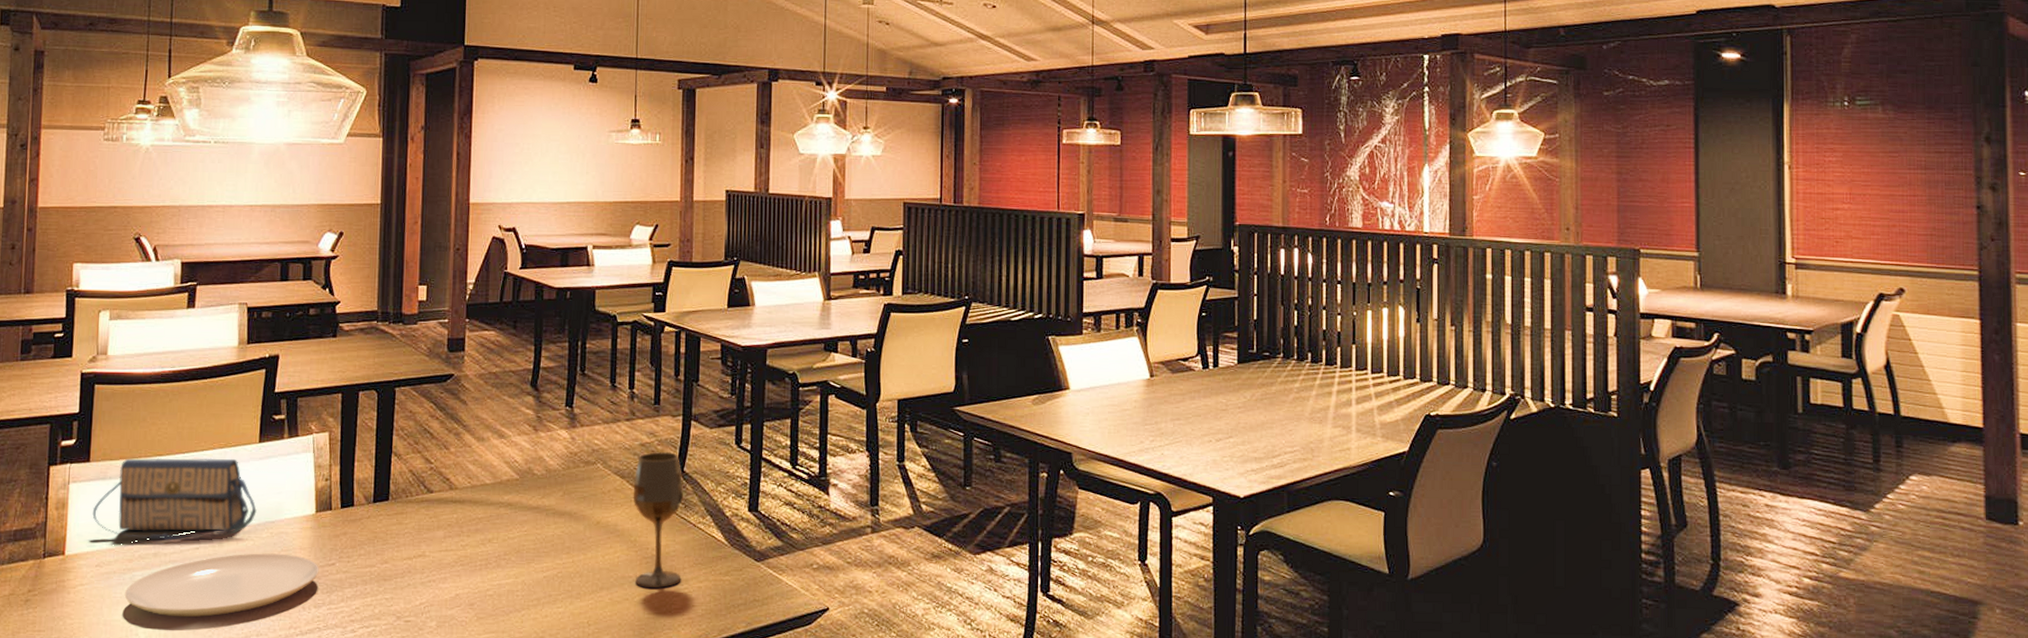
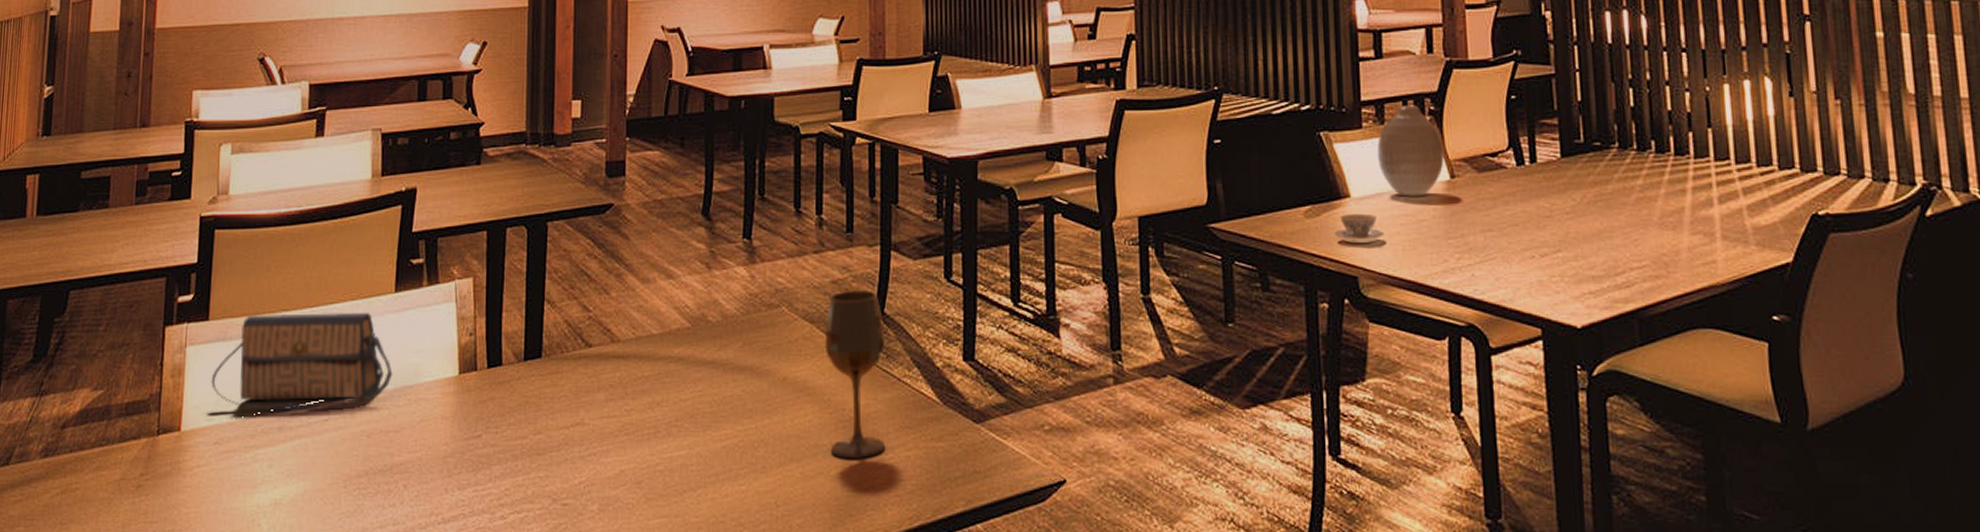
plate: present [124,553,319,618] -> none [245,424,464,504]
teacup: none [1055,402,1095,426] -> present [1335,213,1384,243]
vase: none [1094,317,1146,391] -> present [1377,105,1444,197]

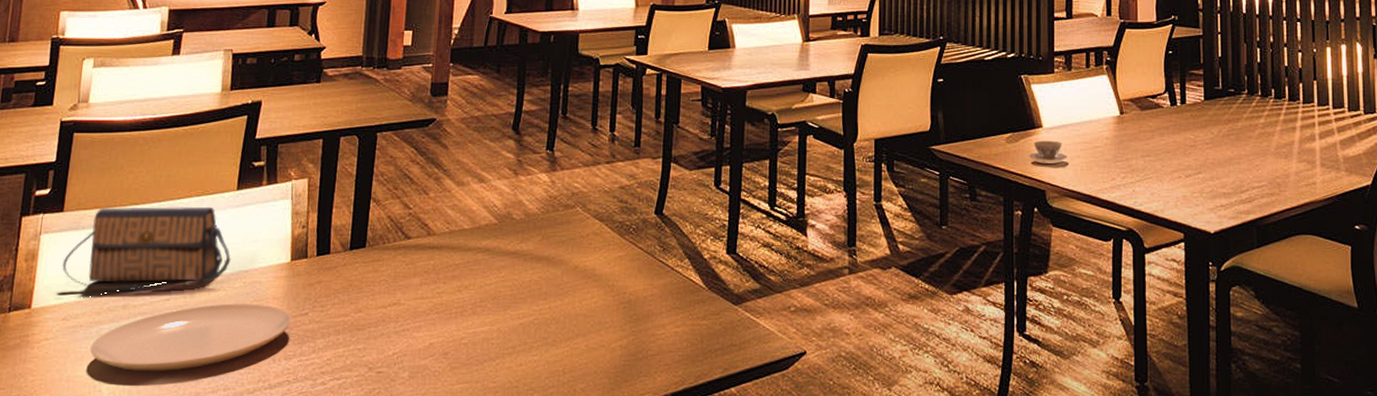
plate: none [245,424,464,504] -> present [89,303,292,372]
wine glass: present [824,289,886,458] -> none [611,194,662,333]
vase: present [1377,105,1444,197] -> none [1065,56,1116,128]

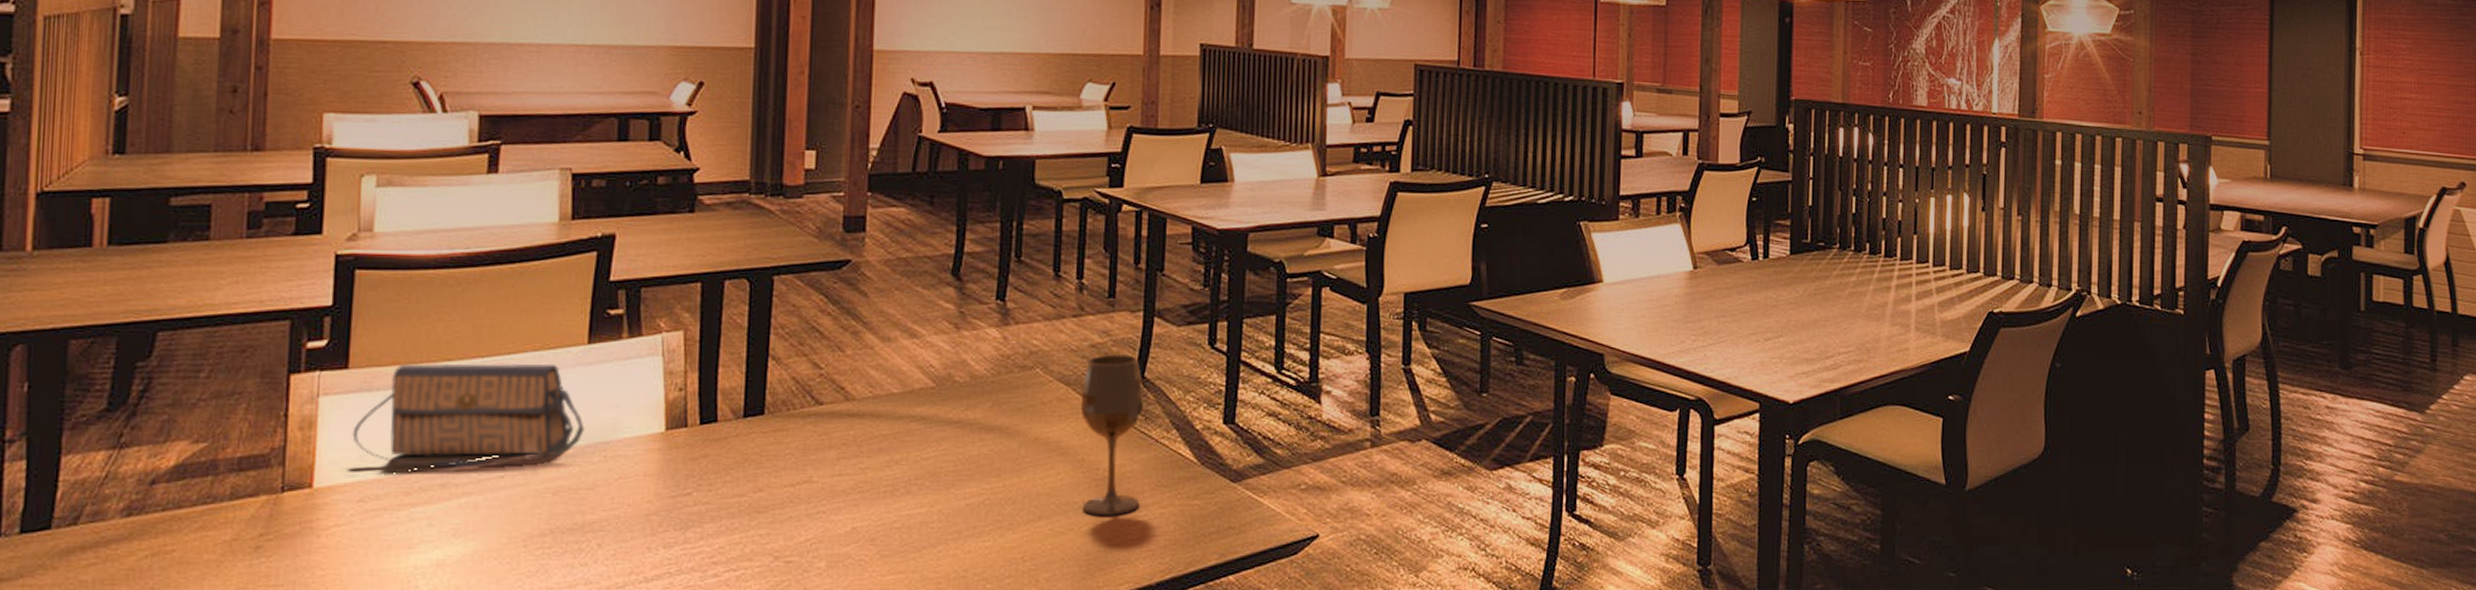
plate: present [89,303,292,372] -> none [398,482,670,564]
wine glass: none [611,194,662,333] -> present [1080,353,1143,515]
teacup: present [1029,140,1068,164] -> none [1586,297,1631,324]

